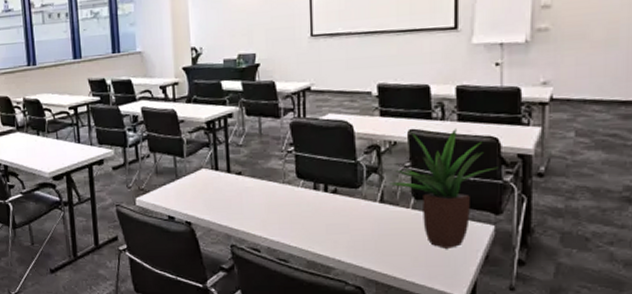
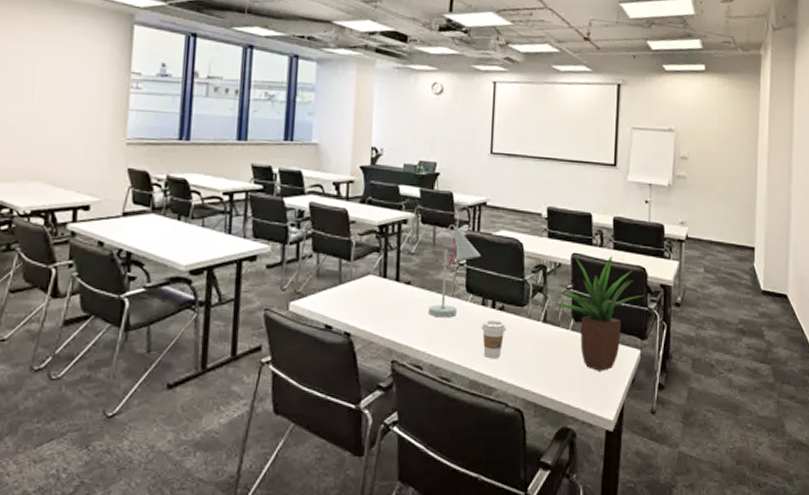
desk lamp: none [261,113,310,204] -> present [429,225,482,318]
coffee cup: none [315,203,340,239] -> present [481,320,506,358]

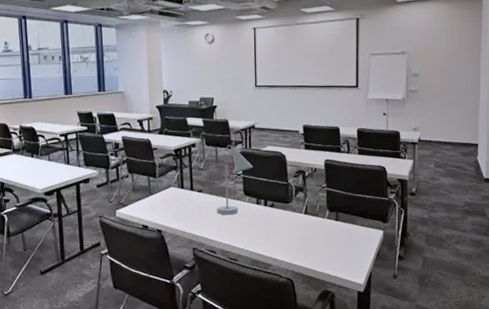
coffee cup: present [481,320,506,358] -> none [257,215,276,242]
potted plant: present [552,255,645,371] -> none [311,160,385,248]

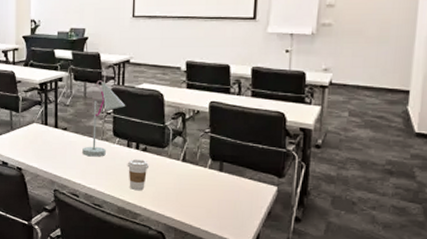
coffee cup: none [257,215,276,242] -> present [127,159,149,190]

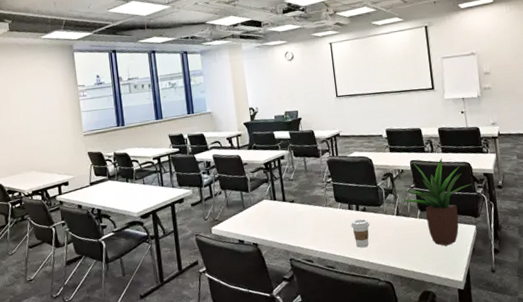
desk lamp: present [82,80,126,157] -> none [310,154,342,223]
potted plant: none [191,103,283,204] -> present [401,158,473,246]

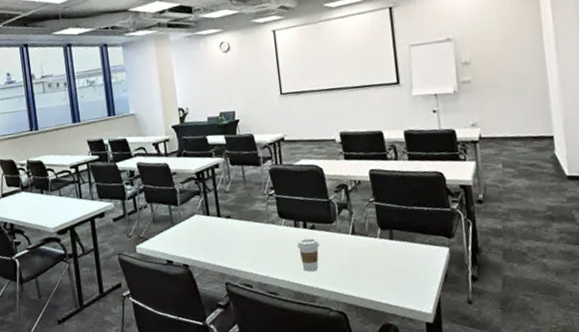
potted plant: present [401,158,473,246] -> none [358,167,446,271]

